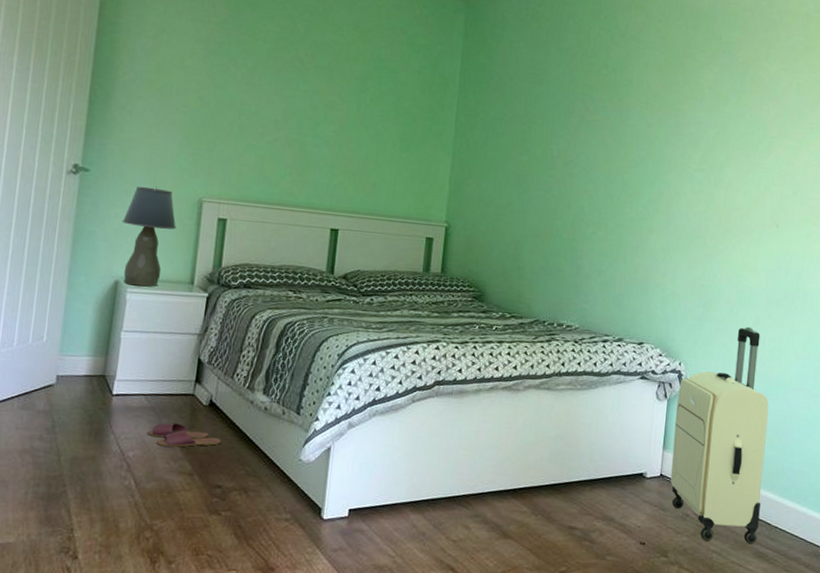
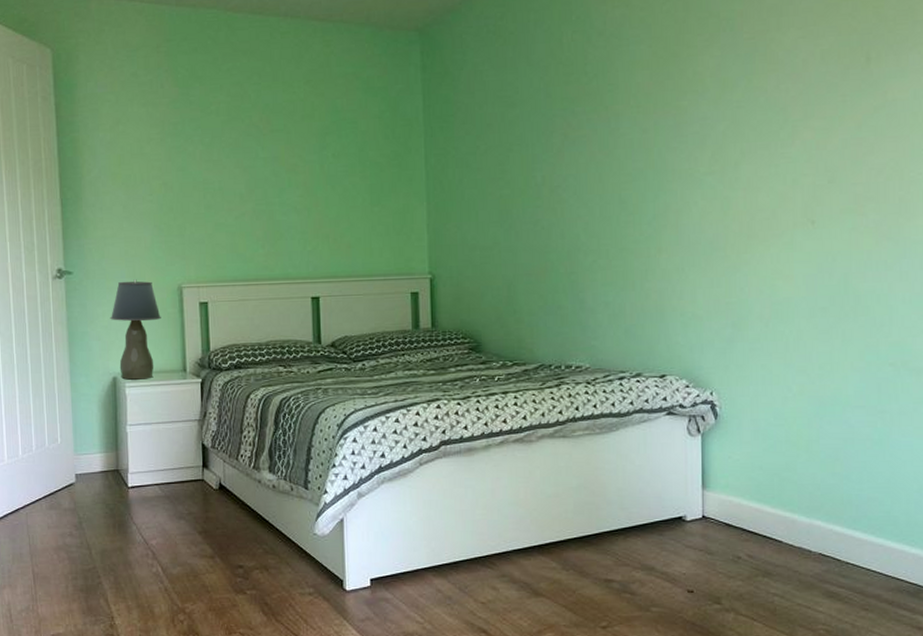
slippers: present [147,422,222,447] -> none [166,509,236,532]
suitcase: present [671,326,769,544] -> none [712,342,826,583]

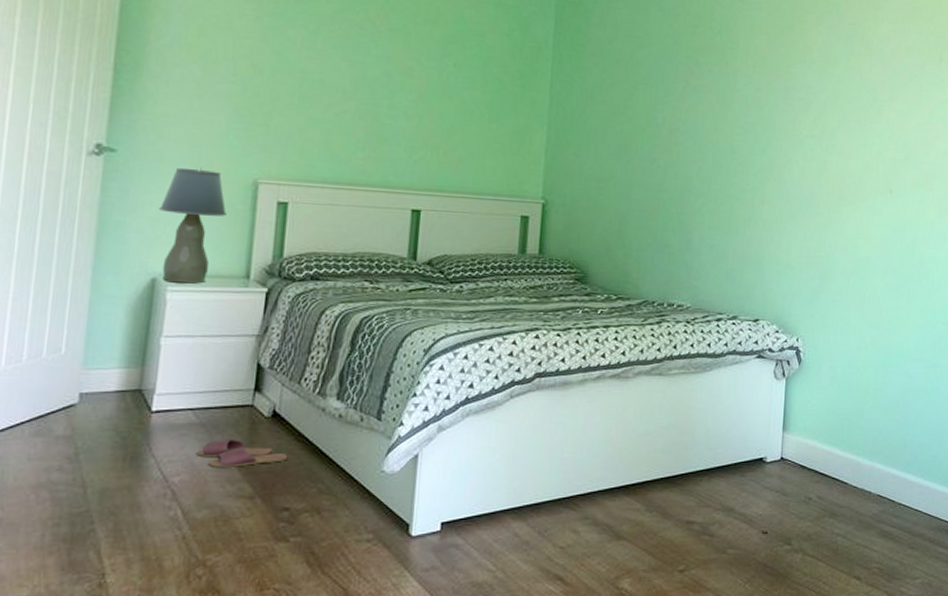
slippers: none [166,509,236,532] -> present [196,440,288,467]

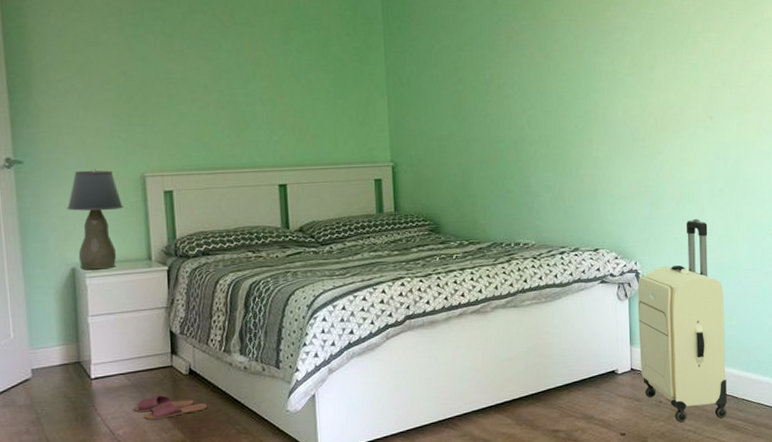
suitcase: none [792,297,888,524] -> present [637,218,727,422]

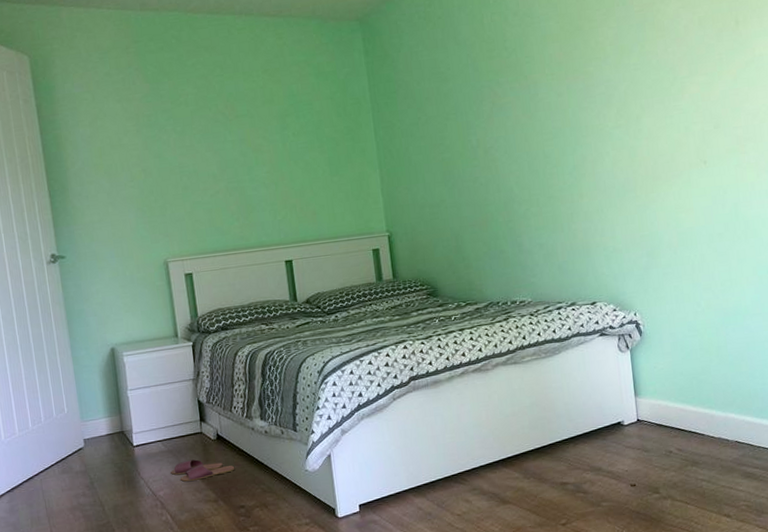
table lamp: present [66,168,123,270] -> none [103,258,151,350]
suitcase: present [637,218,727,422] -> none [638,265,743,472]

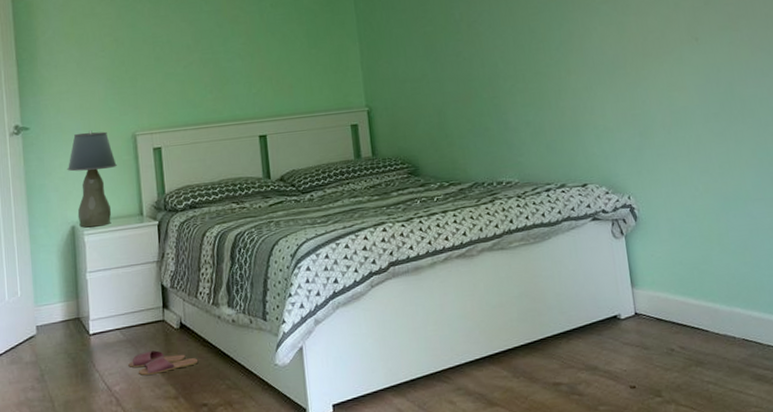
table lamp: none [103,258,151,350] -> present [67,130,117,228]

